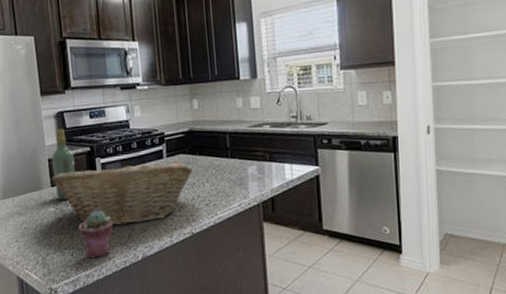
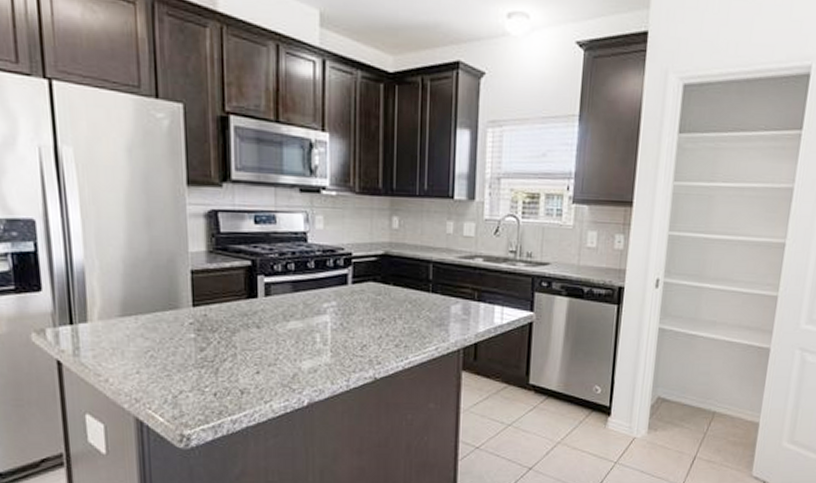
fruit basket: present [50,161,193,226] -> none [192,283,384,363]
wine bottle: present [51,129,76,201] -> none [196,233,229,325]
potted succulent: present [78,211,114,258] -> none [226,342,274,400]

